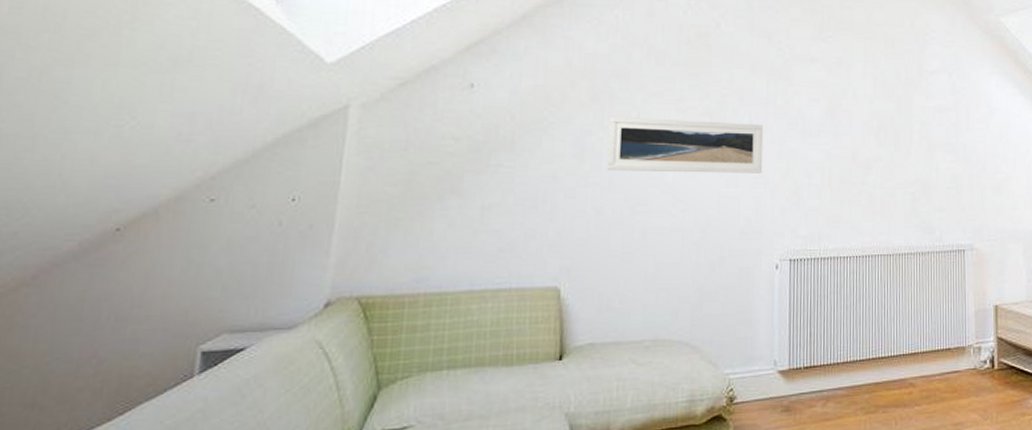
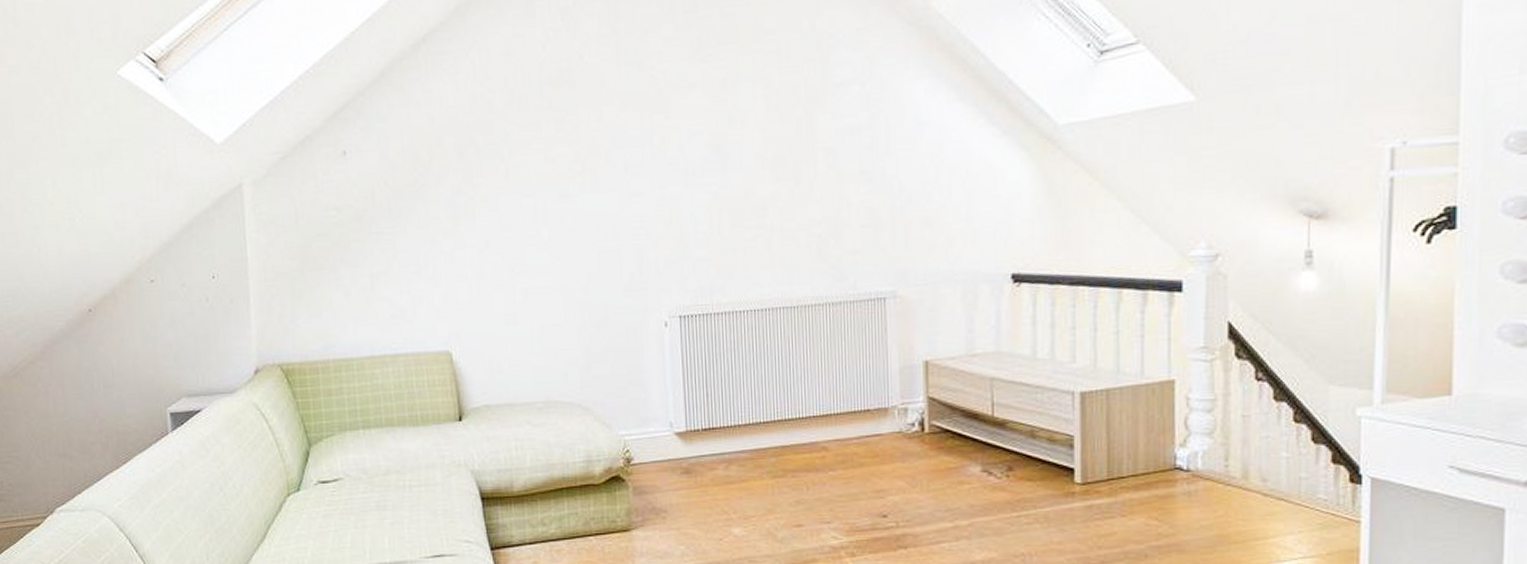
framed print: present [606,116,764,173] -> none [478,168,643,231]

